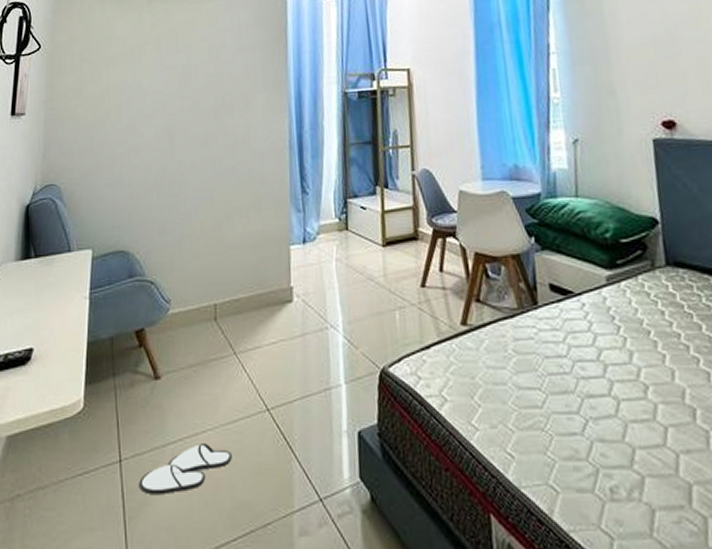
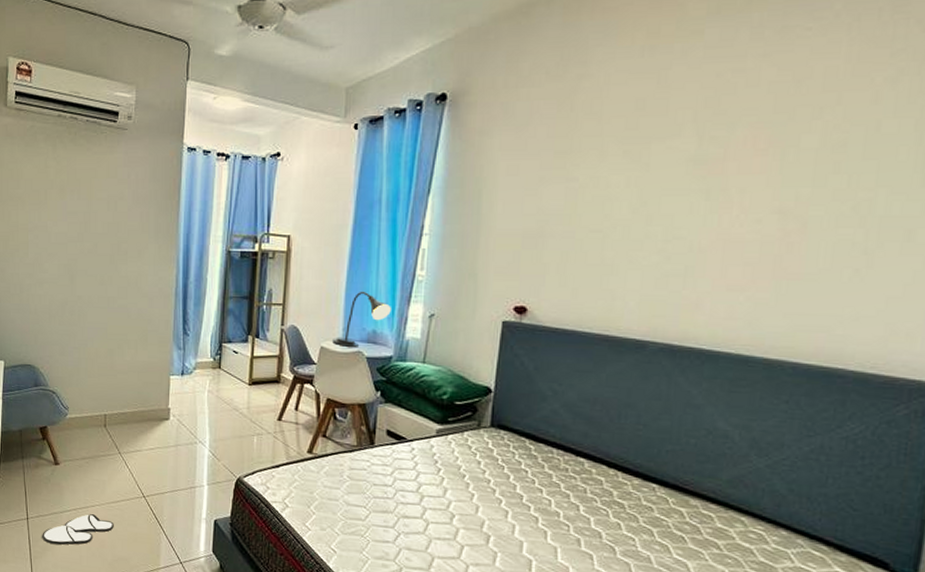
desk lamp: none [471,121,531,189] -> present [332,291,391,349]

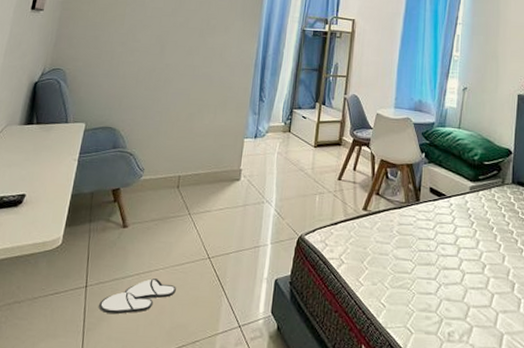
desk lamp: present [332,291,391,349] -> none [386,67,434,116]

